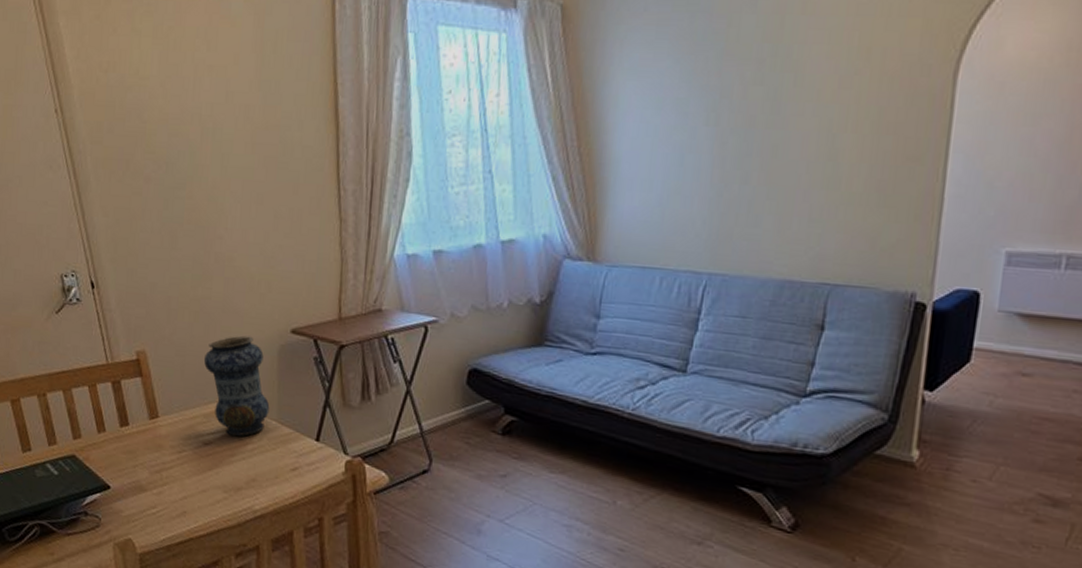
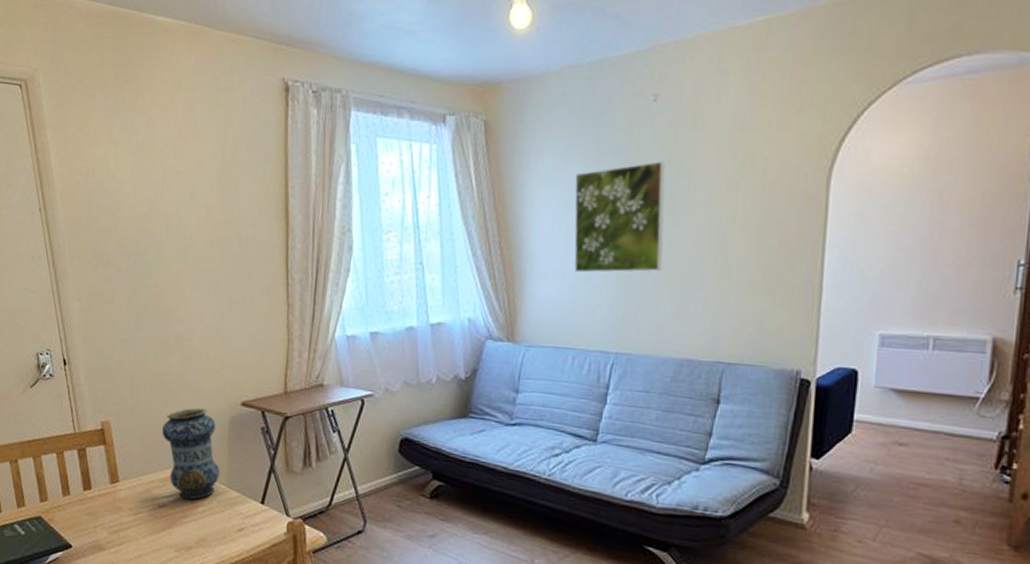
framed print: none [663,52,769,182] -> present [574,161,665,273]

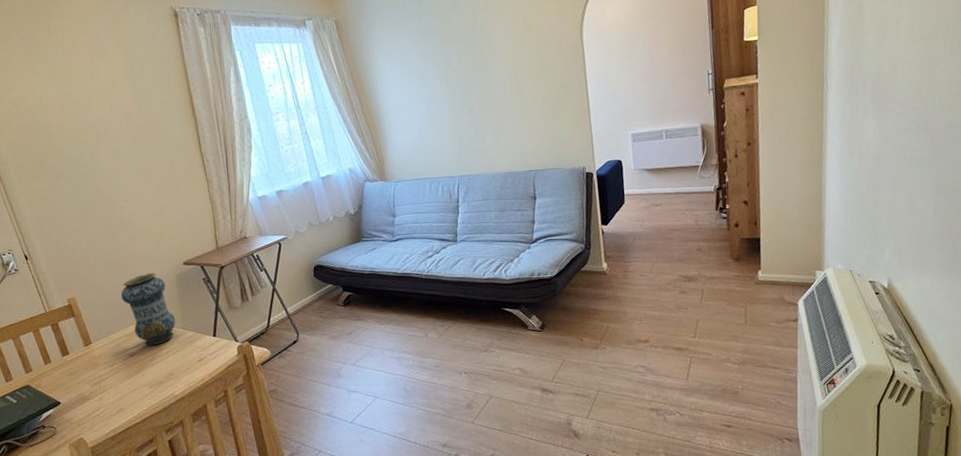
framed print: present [574,161,665,273] -> none [409,35,481,123]

